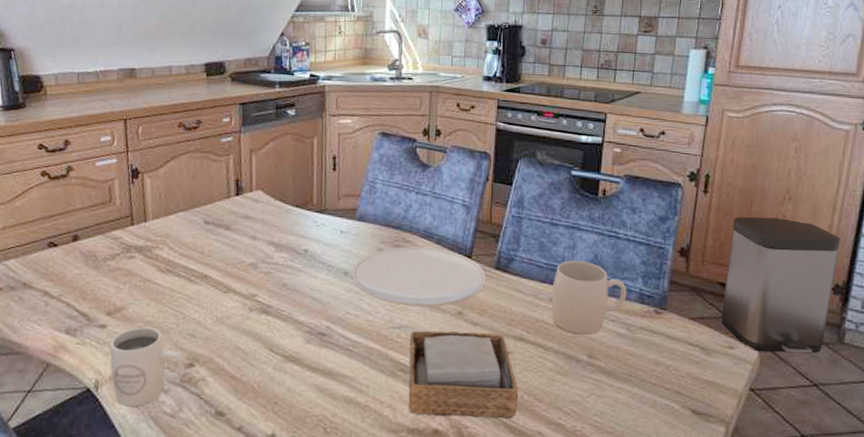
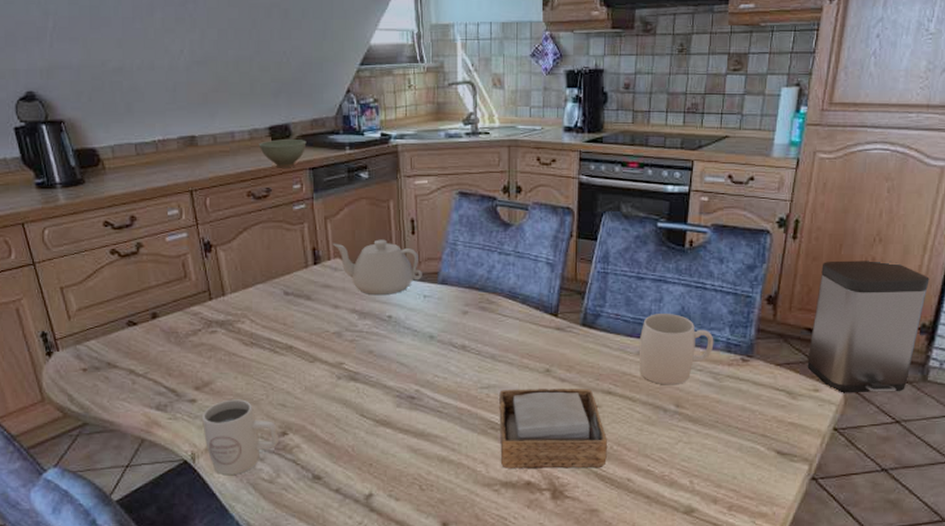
bowl: none [193,75,239,102] -> present [258,139,307,168]
teapot: none [255,174,341,229] -> present [332,239,422,296]
plate: present [351,246,487,307] -> none [437,308,573,366]

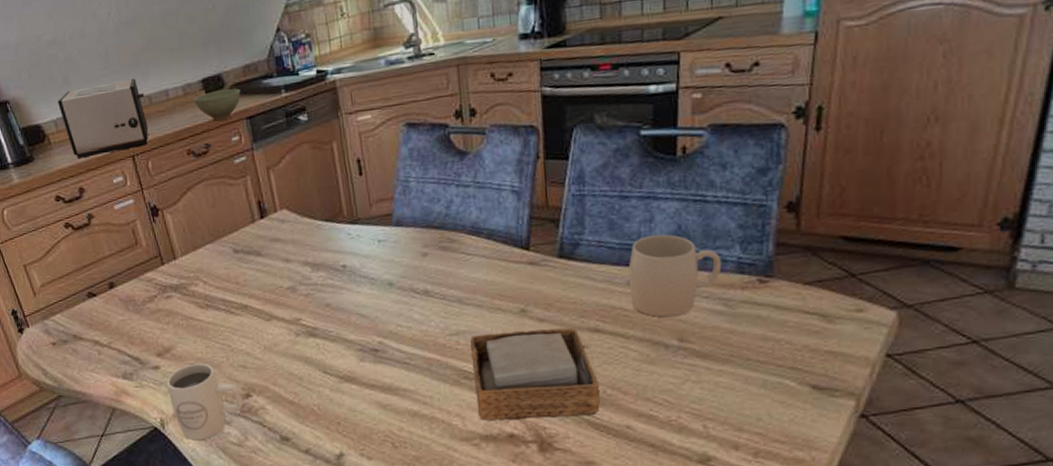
toaster: none [117,116,210,188] -> present [58,78,149,160]
teapot: present [332,239,422,296] -> none [277,184,375,245]
pedal bin: present [807,260,930,392] -> none [845,143,1011,311]

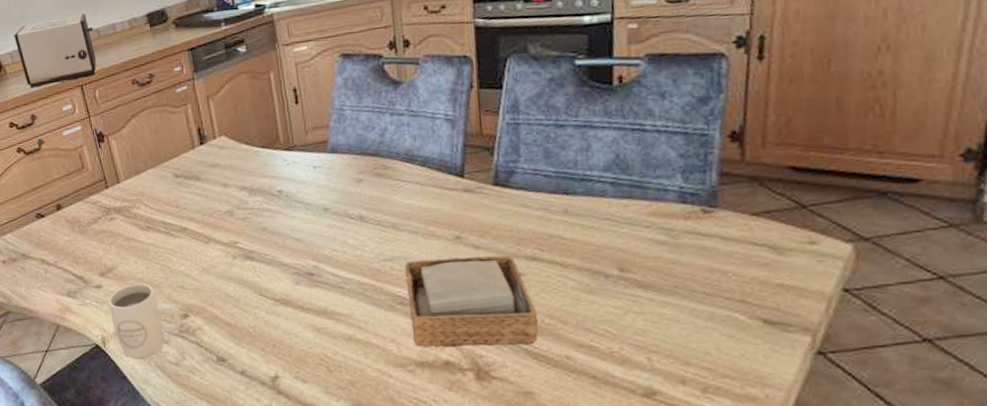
bowl: present [193,88,241,122] -> none [138,22,183,53]
mug: present [628,234,722,318] -> none [565,163,663,247]

